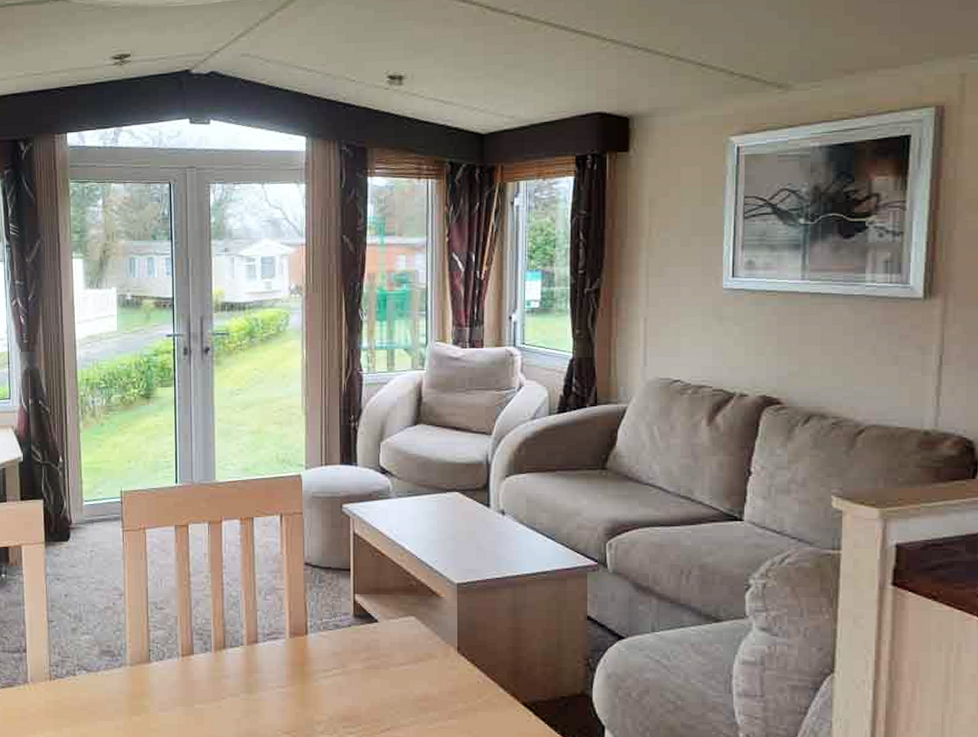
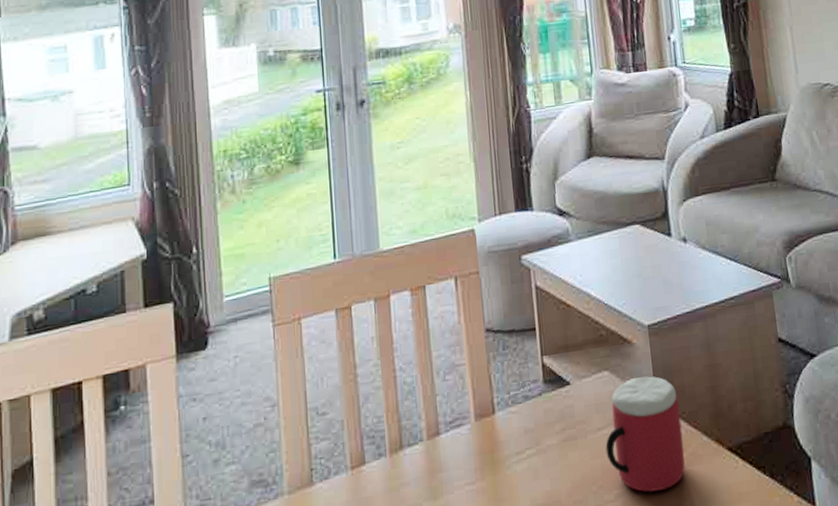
mug: none [405,627,480,726] -> present [605,376,685,493]

